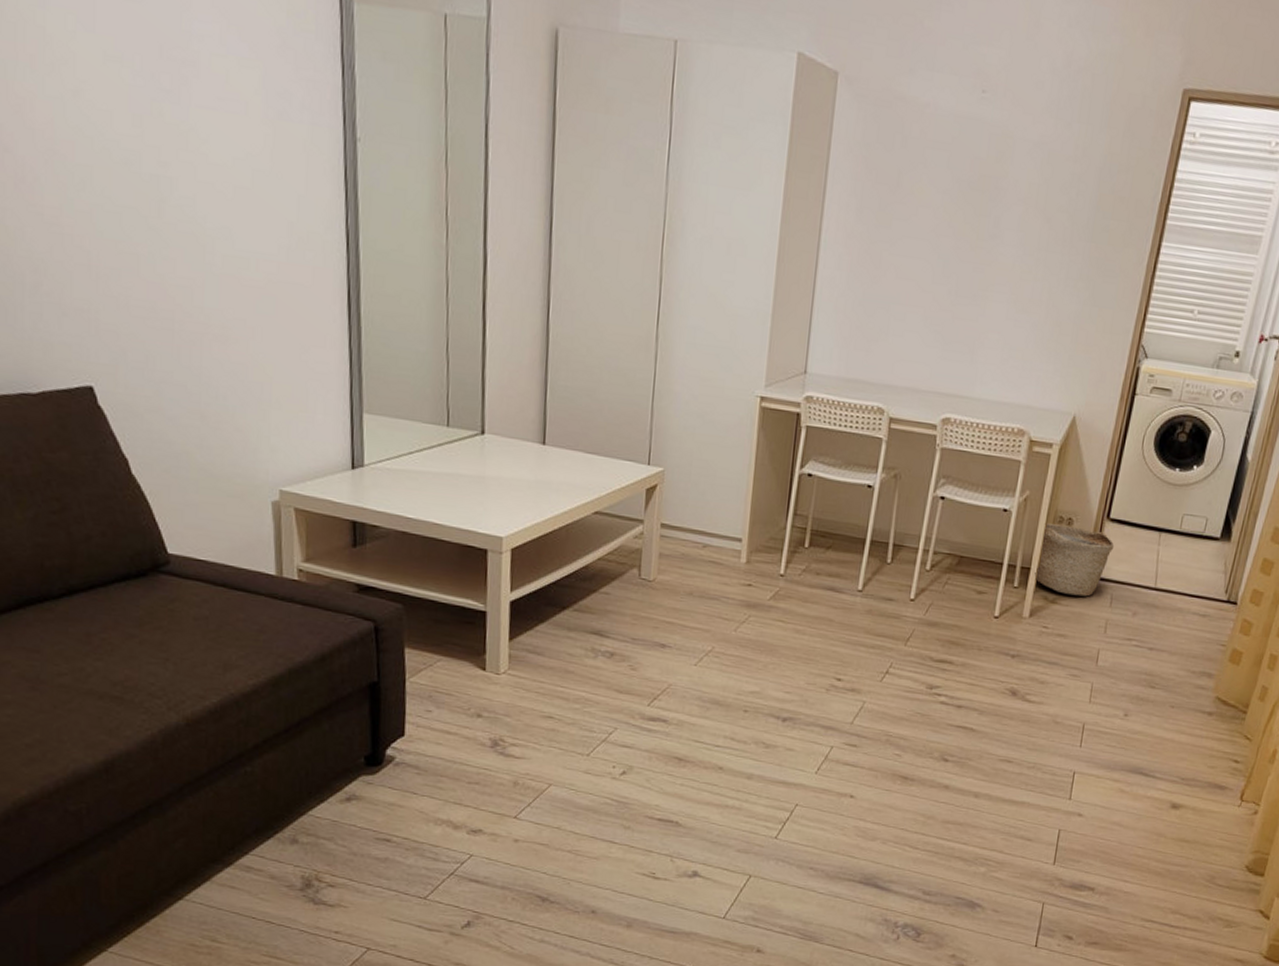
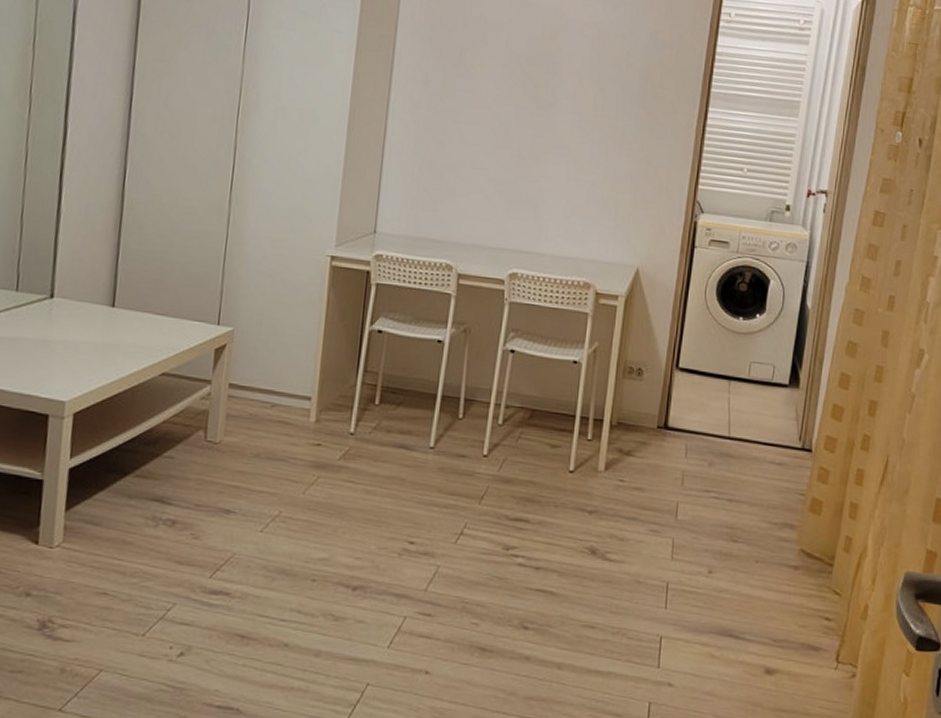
basket: present [1034,523,1115,597] -> none [607,374,686,448]

